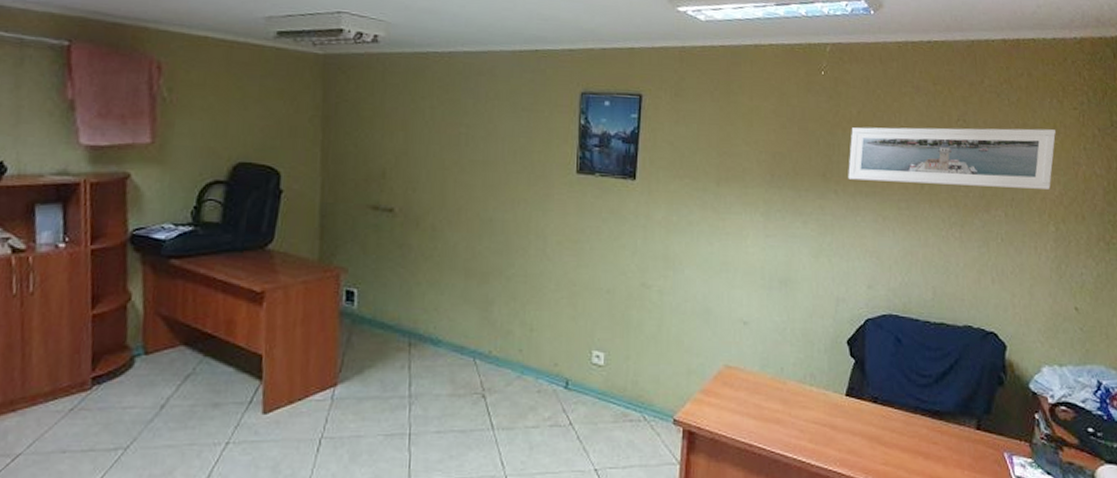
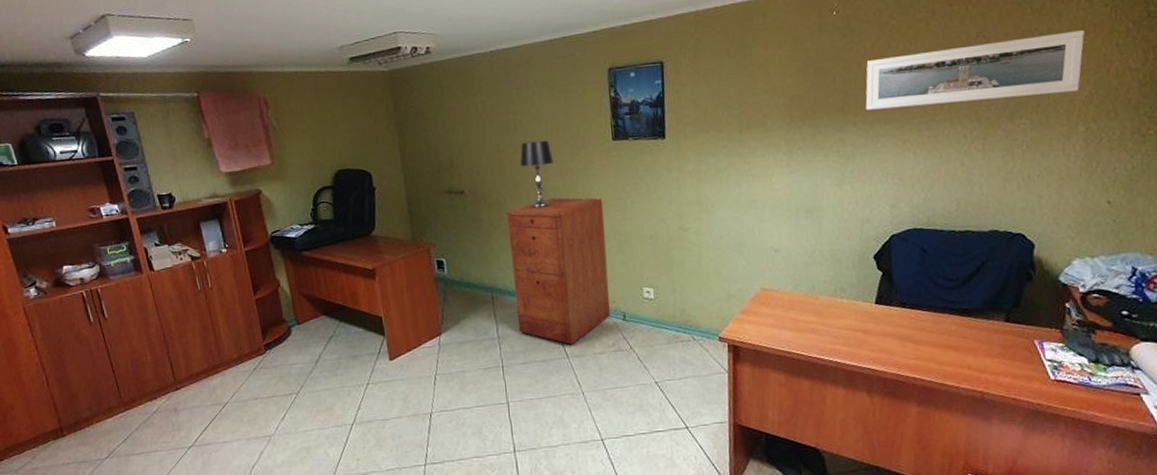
filing cabinet: none [436,231,558,413] -> present [505,197,610,345]
table lamp: none [466,161,506,242] -> present [520,140,554,209]

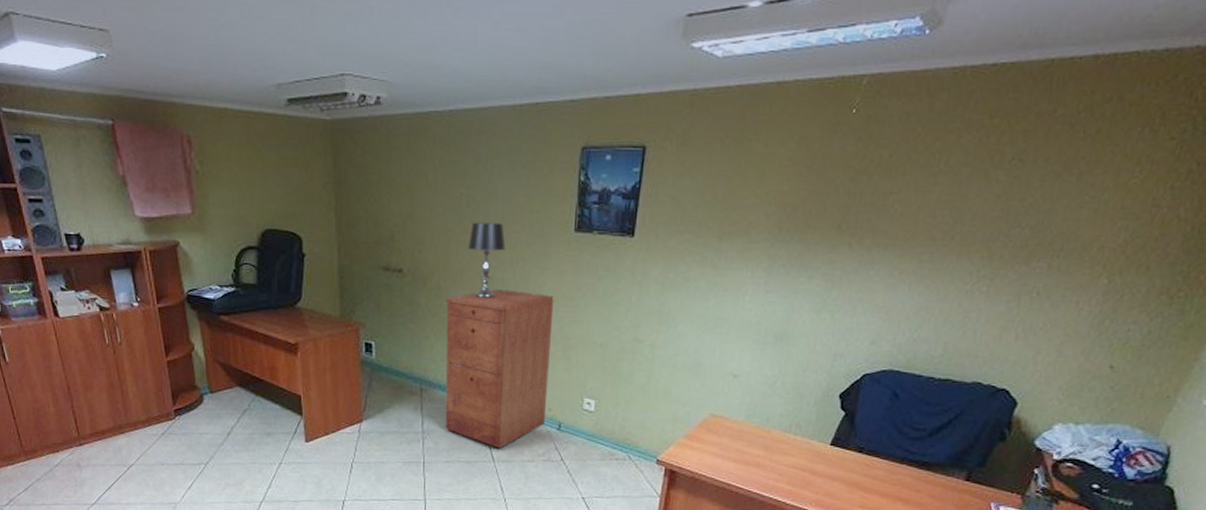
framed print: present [865,30,1085,110] -> none [866,165,1138,237]

